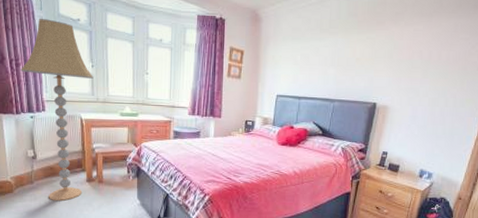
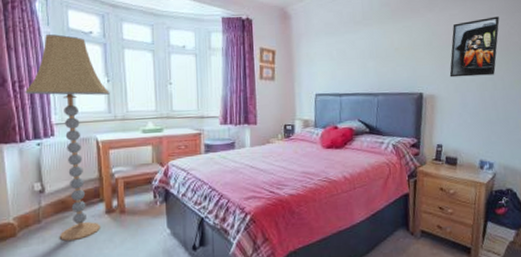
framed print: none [404,35,462,92] -> present [449,16,500,78]

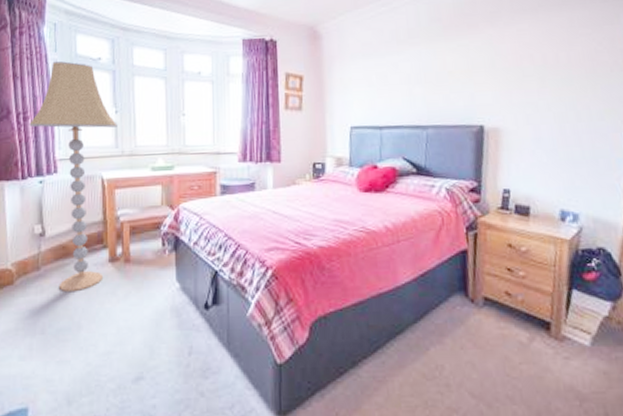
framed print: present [449,16,500,78] -> none [518,30,583,106]

